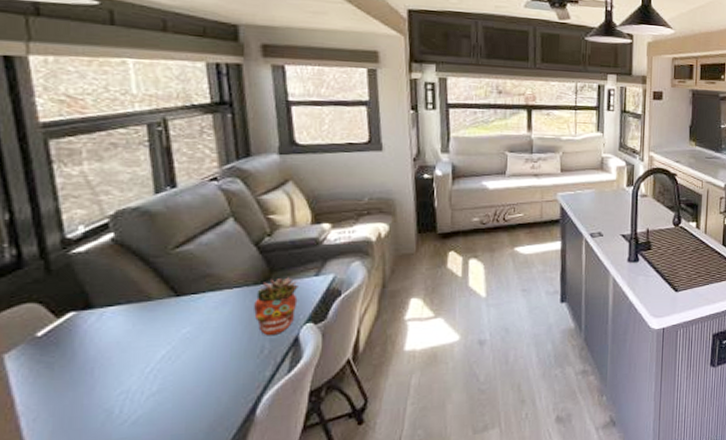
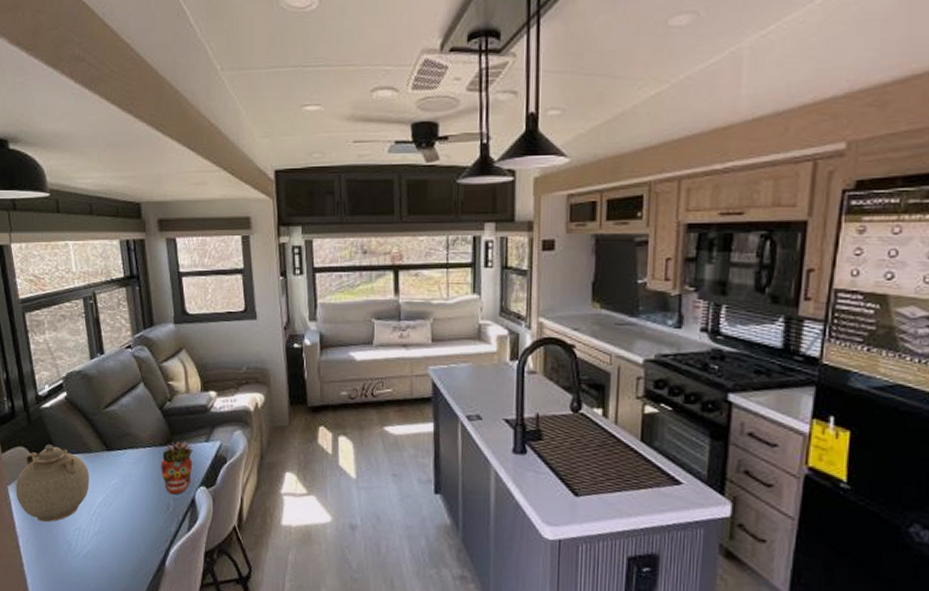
teapot: none [18,297,147,392] -> present [15,444,90,523]

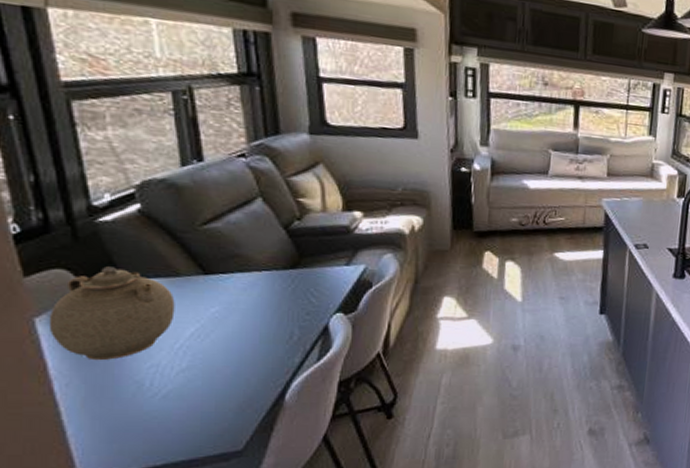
succulent planter: present [161,441,193,495] -> none [283,264,328,323]

